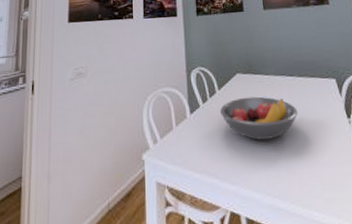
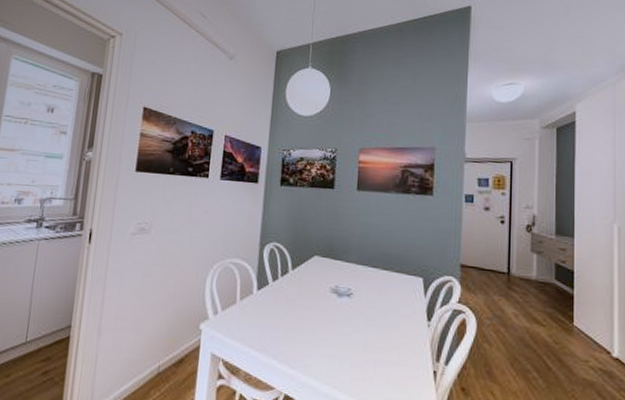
fruit bowl: present [220,96,298,140] -> none [290,281,375,330]

